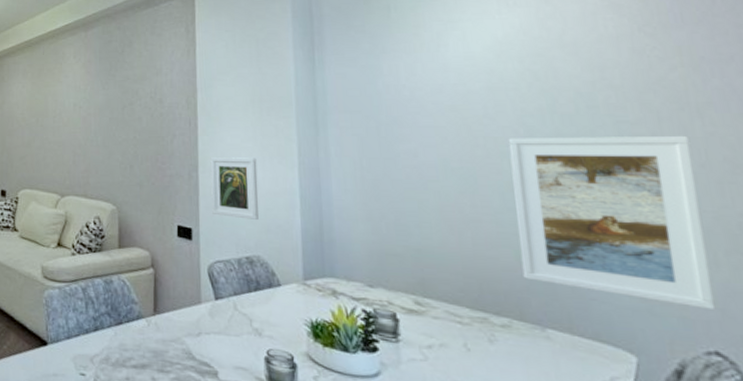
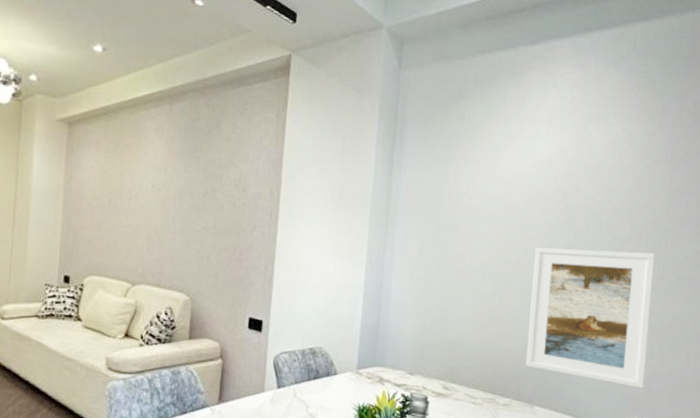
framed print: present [210,157,259,220] -> none [283,251,330,313]

